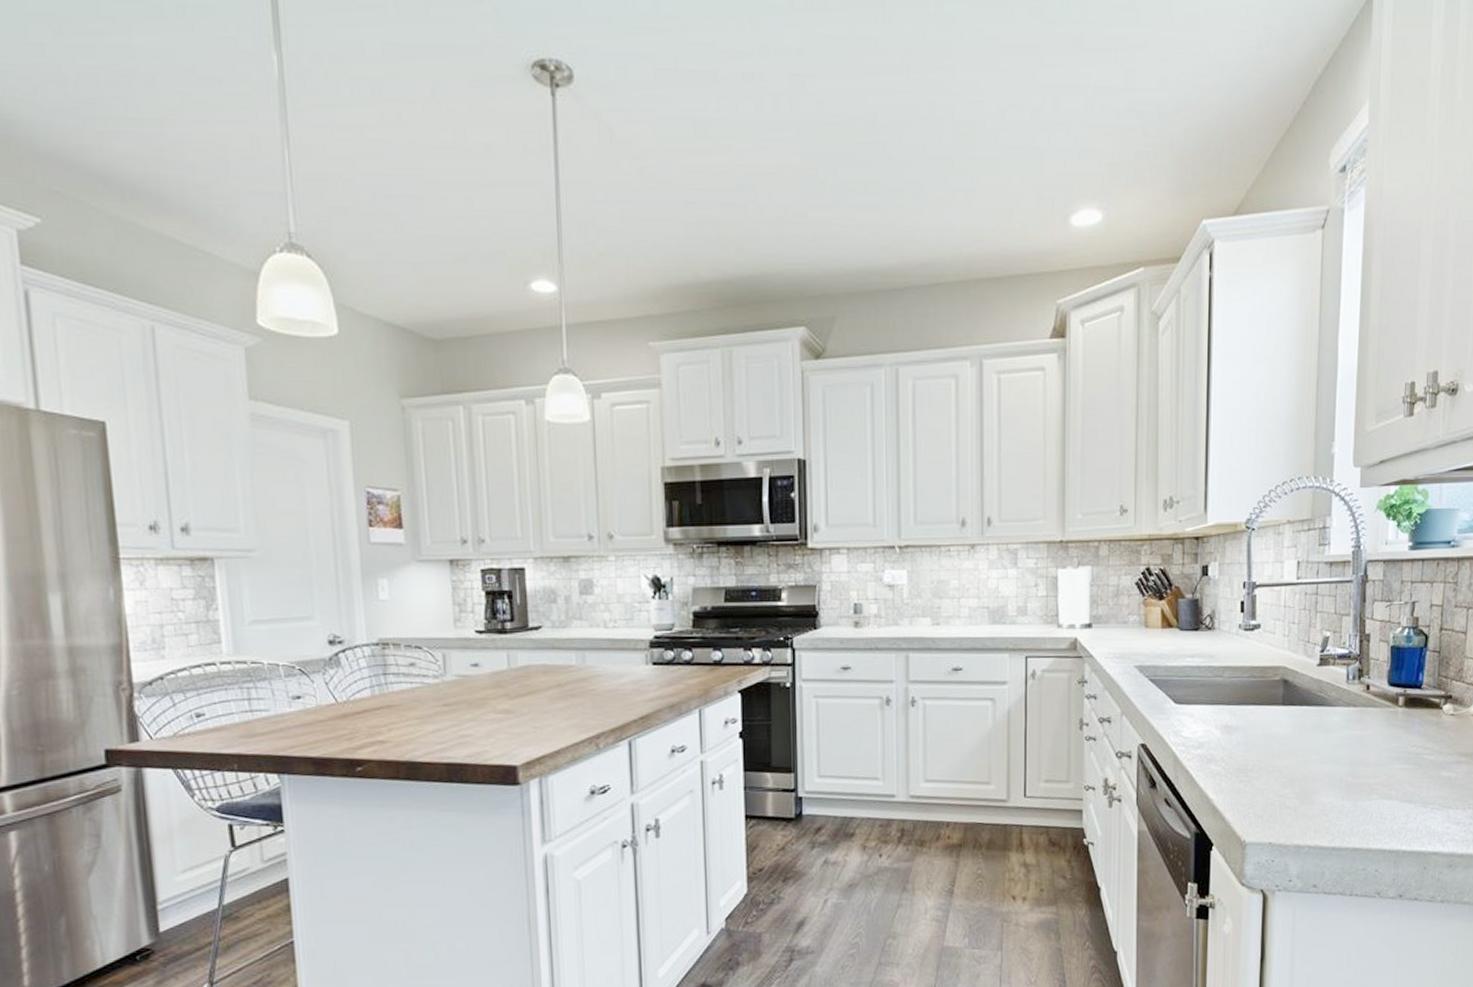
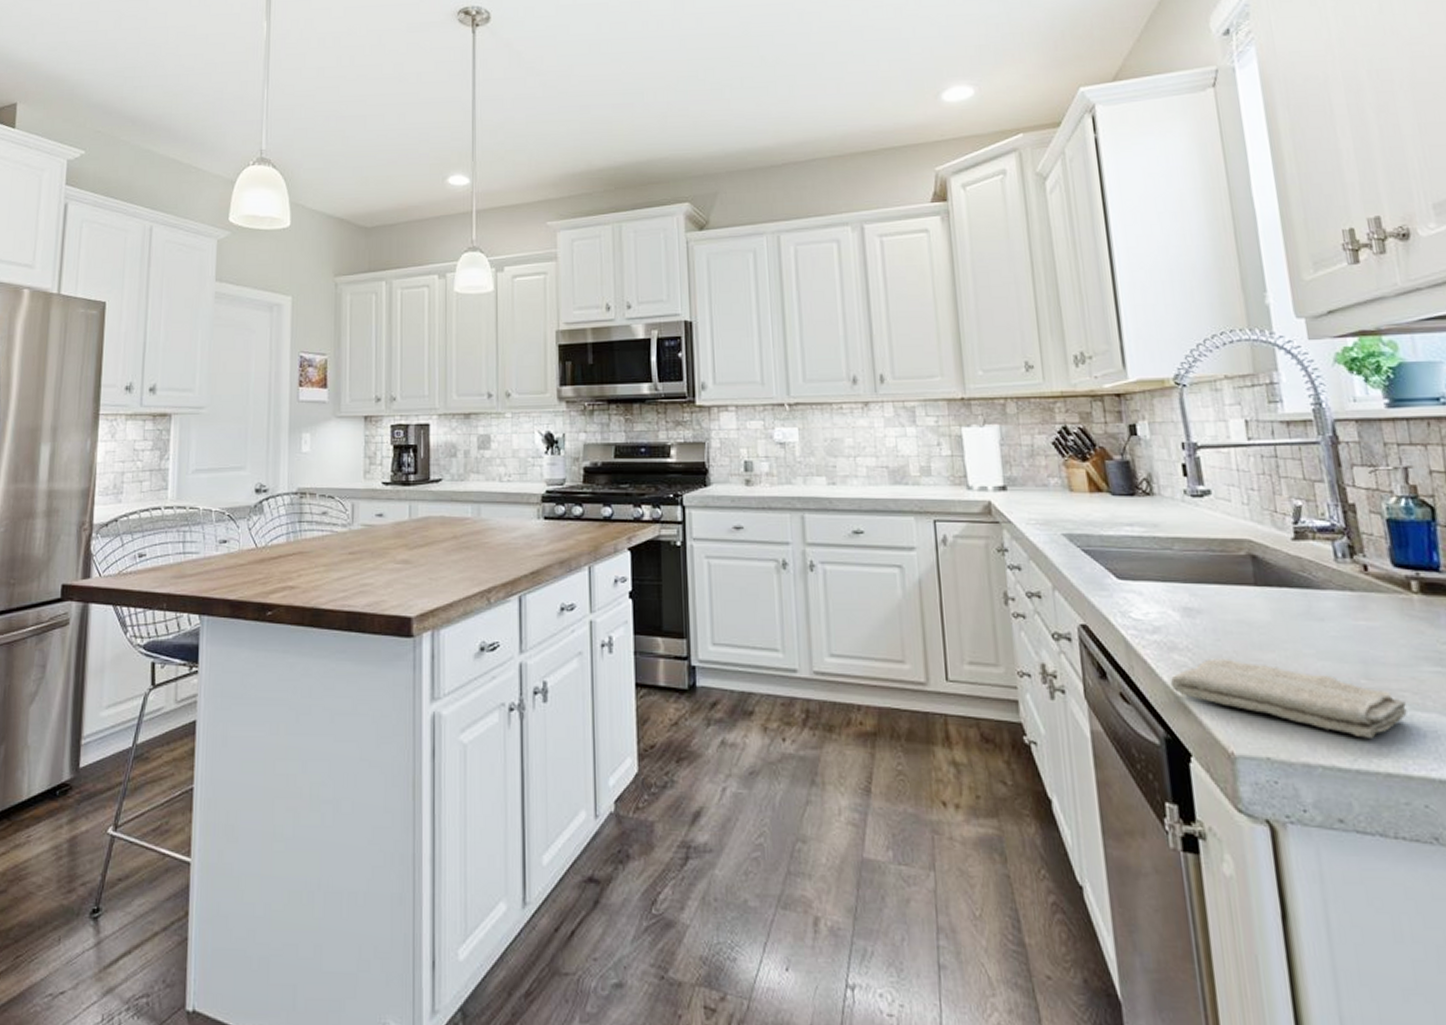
washcloth: none [1205,766,1377,823] -> present [1170,658,1407,738]

